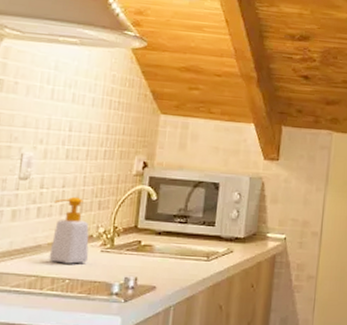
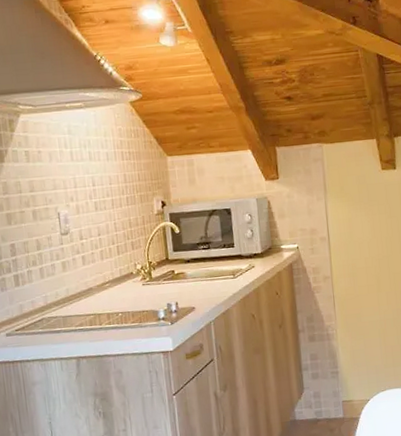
soap bottle: present [49,196,89,264] -> none [94,241,134,301]

